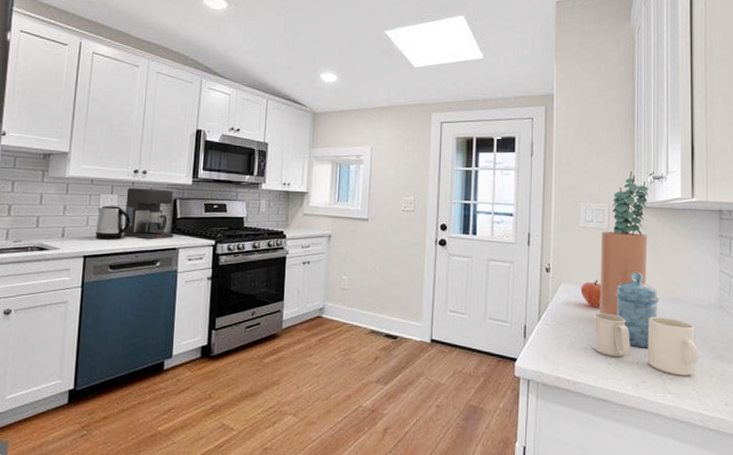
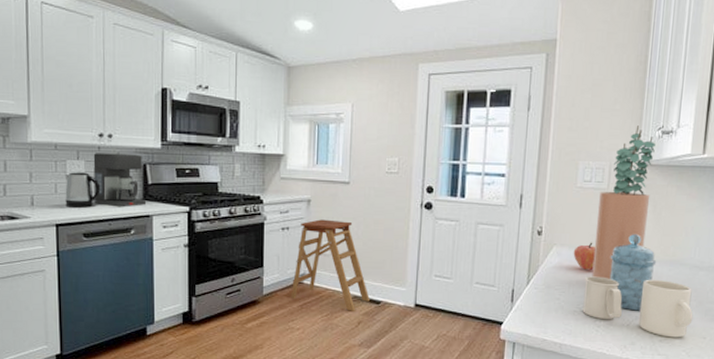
step ladder: none [309,254,387,346] -> present [290,219,370,311]

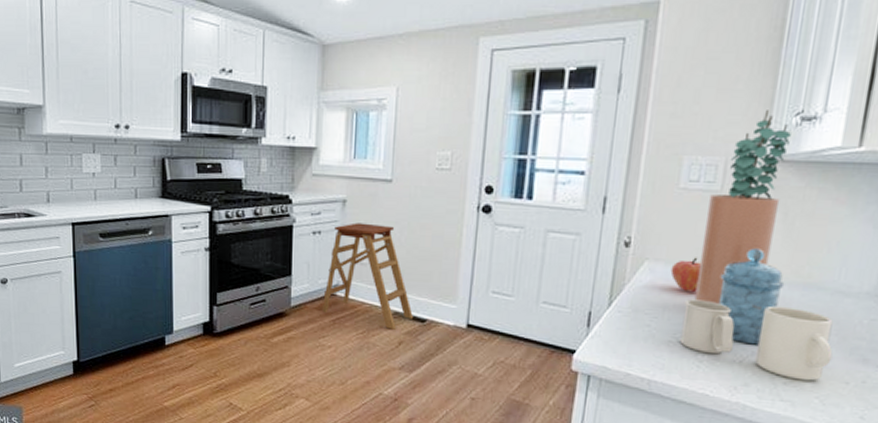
kettle: present [65,172,101,209] -> none [81,167,117,207]
coffee maker: present [93,153,147,208] -> none [109,146,165,206]

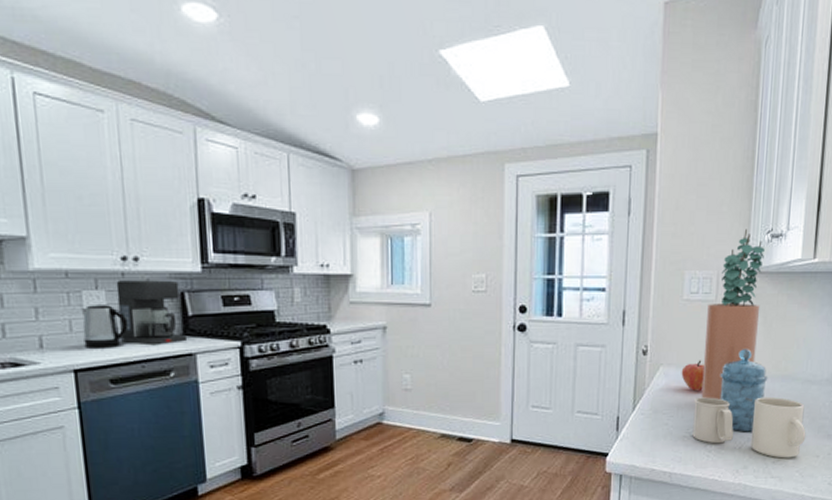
kettle: none [81,167,117,207] -> present [82,305,128,350]
coffee maker: none [109,146,165,206] -> present [116,280,188,346]
step ladder: present [321,222,413,330] -> none [368,348,460,452]

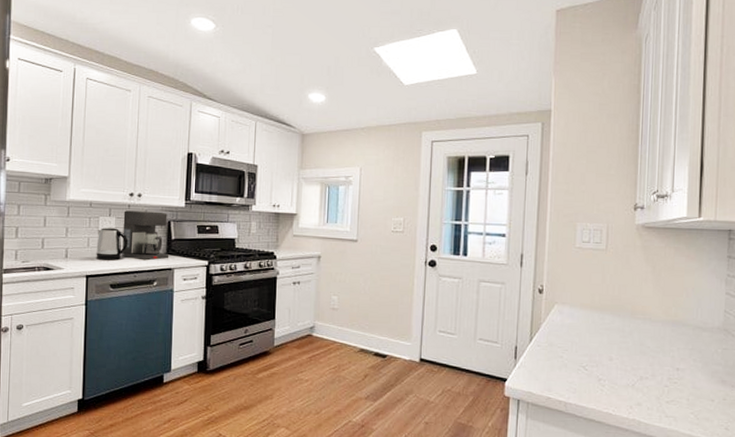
fruit: present [681,360,704,392] -> none [574,301,597,330]
mug: present [692,397,734,444] -> none [586,335,626,380]
vase: present [701,229,765,400] -> none [594,190,651,338]
canister: present [720,349,768,432] -> none [611,294,659,371]
cup: present [750,396,806,459] -> none [643,339,699,400]

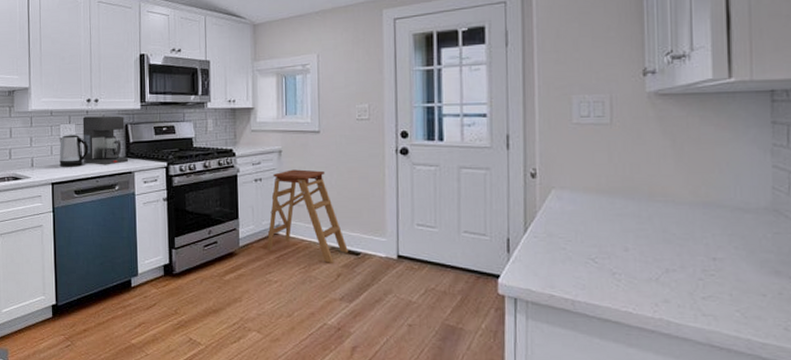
step ladder: none [300,274,376,364] -> present [266,169,348,263]

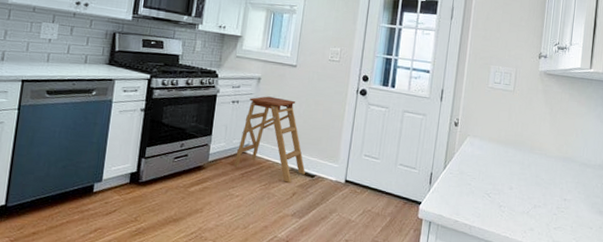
kettle: present [59,135,89,168] -> none [34,33,70,68]
coffee maker: present [82,115,129,165] -> none [61,18,113,70]

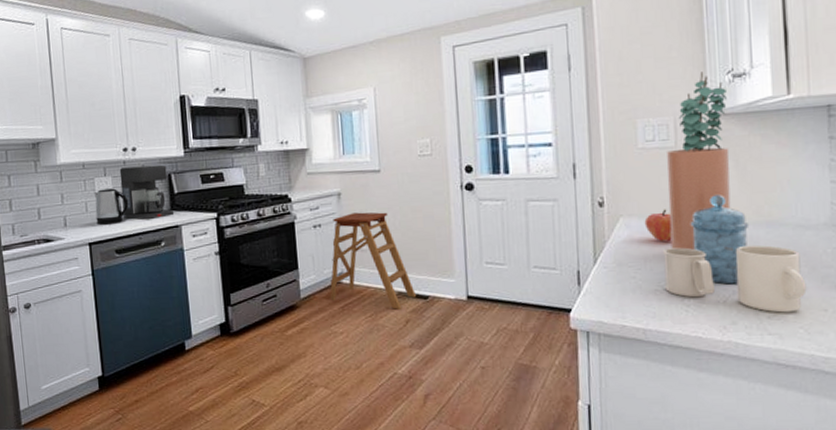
kettle: none [34,33,70,68] -> present [95,188,129,226]
coffee maker: none [61,18,113,70] -> present [119,164,175,221]
fruit: none [483,136,502,161] -> present [644,209,672,242]
mug: none [490,165,524,207] -> present [663,247,715,298]
vase: none [498,40,553,170] -> present [666,72,731,250]
canister: none [513,131,553,200] -> present [690,195,750,285]
cup: none [536,172,582,227] -> present [735,244,807,313]

